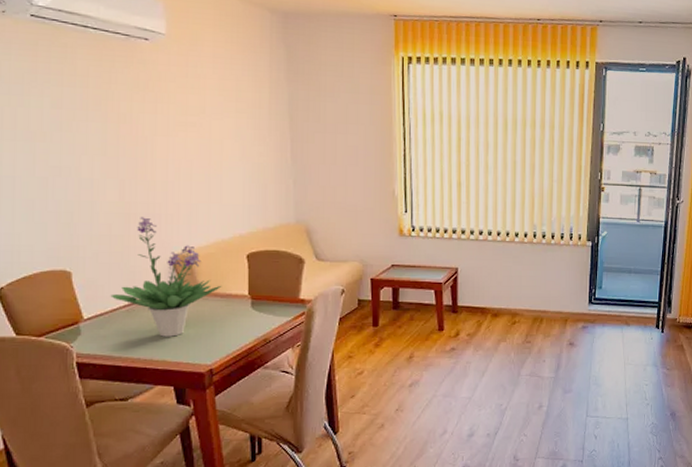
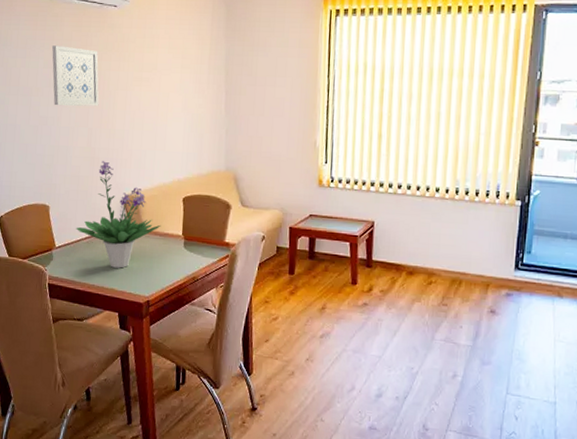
wall art: none [62,82,132,155] -> present [52,45,99,107]

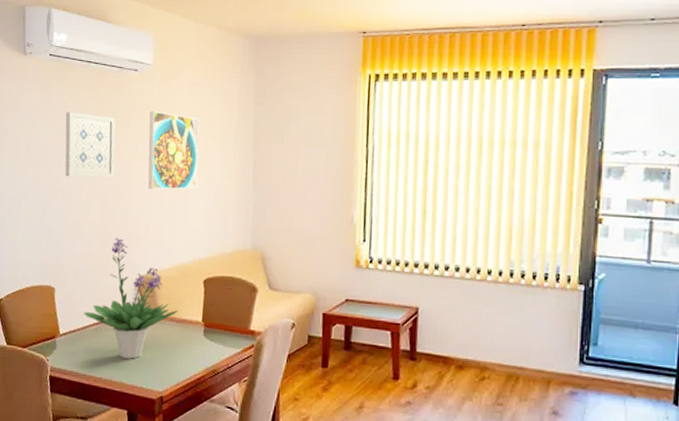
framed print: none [129,44,176,117] -> present [148,111,200,190]

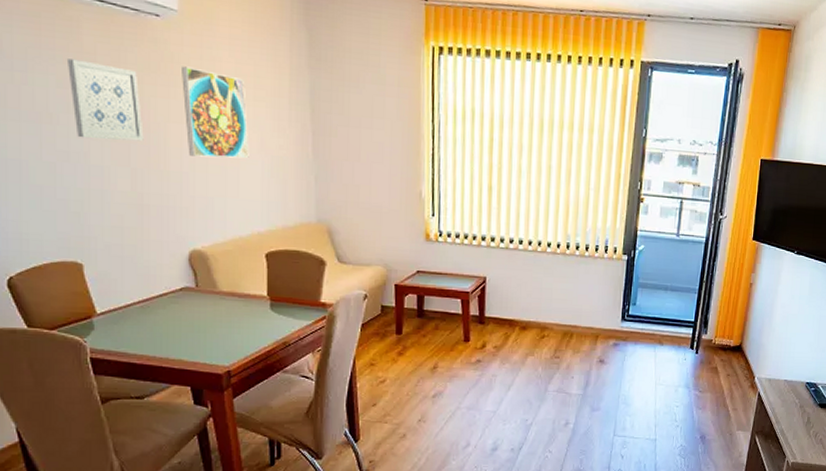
potted plant: present [83,238,179,359] -> none [124,209,240,336]

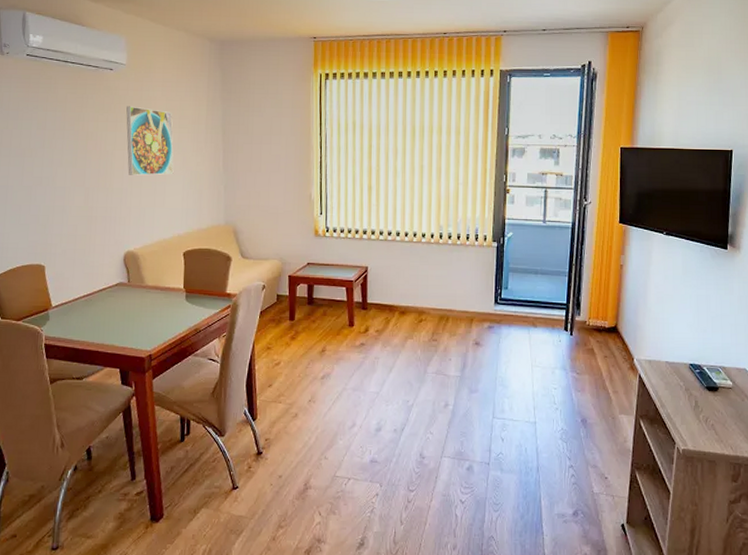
wall art: present [68,59,144,142] -> none [46,107,96,167]

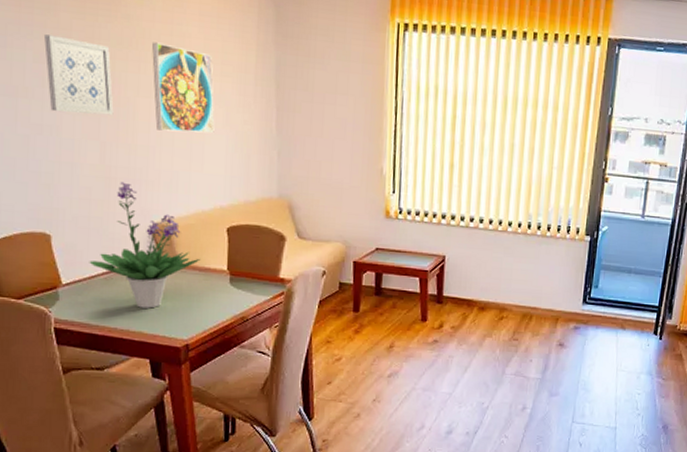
wall art: none [46,107,96,167] -> present [44,34,114,116]
potted plant: none [73,219,162,324] -> present [89,182,201,309]

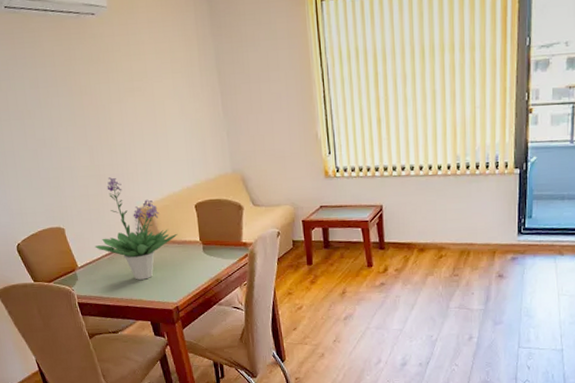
wall art: present [44,34,114,116] -> none [35,63,95,127]
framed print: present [152,42,215,133] -> none [115,53,174,129]

